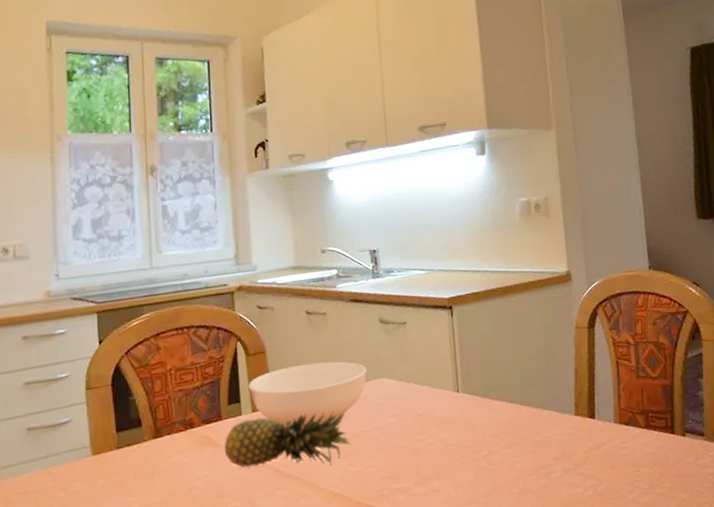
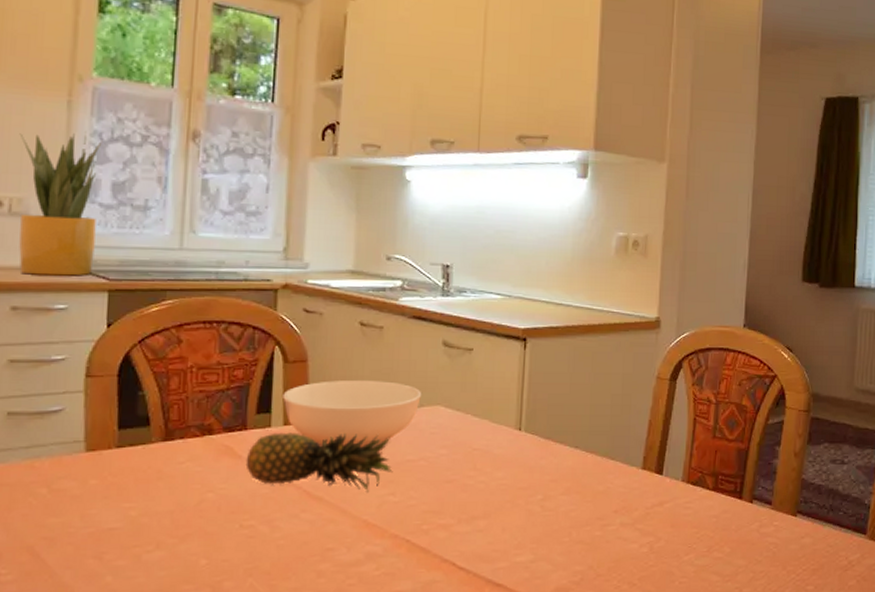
planter: none [16,182,83,308] -> present [19,133,103,276]

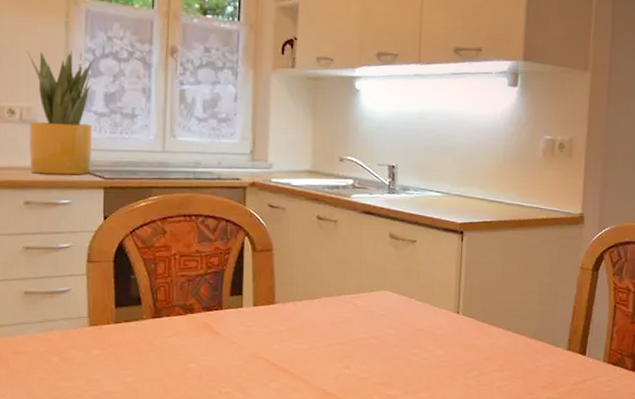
fruit: present [245,432,393,492] -> none [222,312,348,366]
bowl: present [282,379,422,448] -> none [252,267,372,327]

